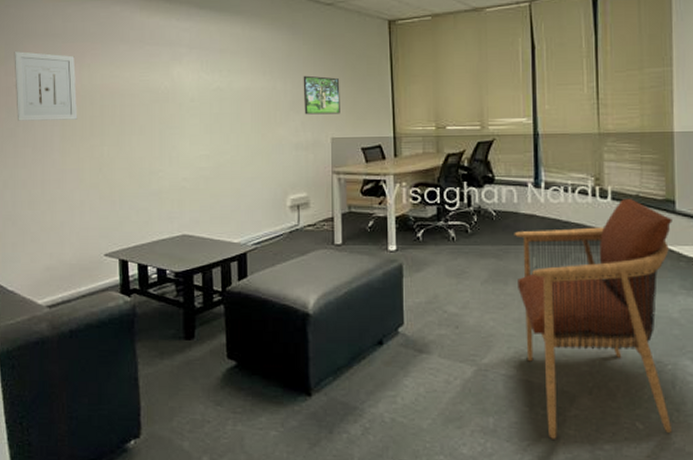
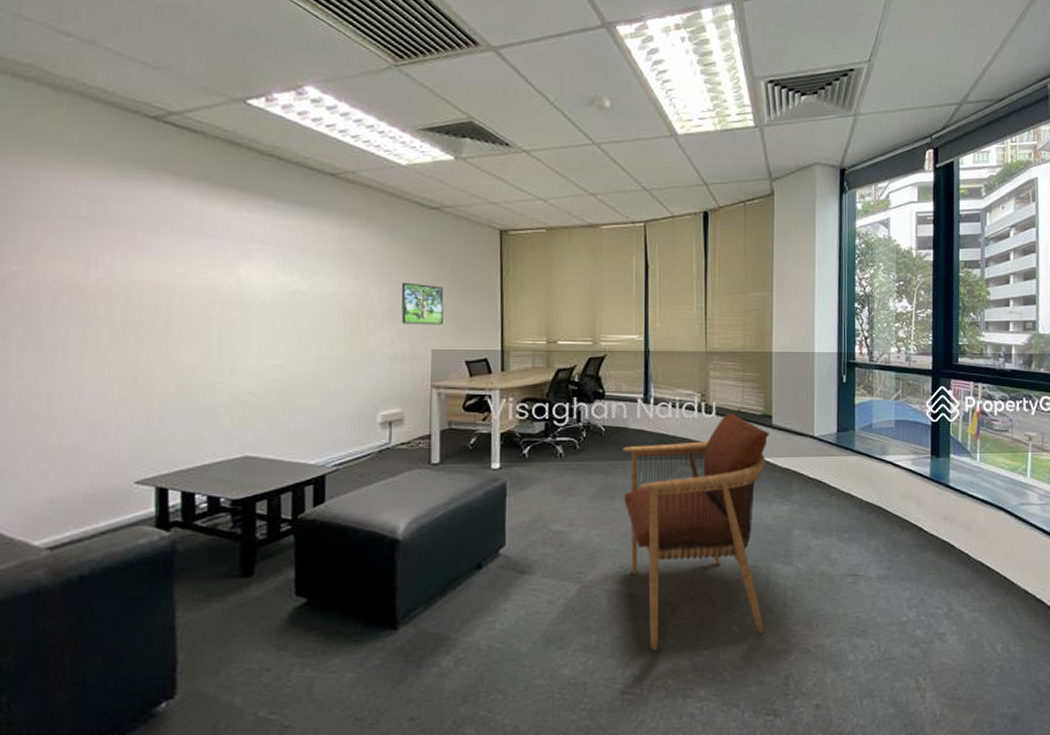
wall art: present [14,51,78,121] -> none [13,234,106,320]

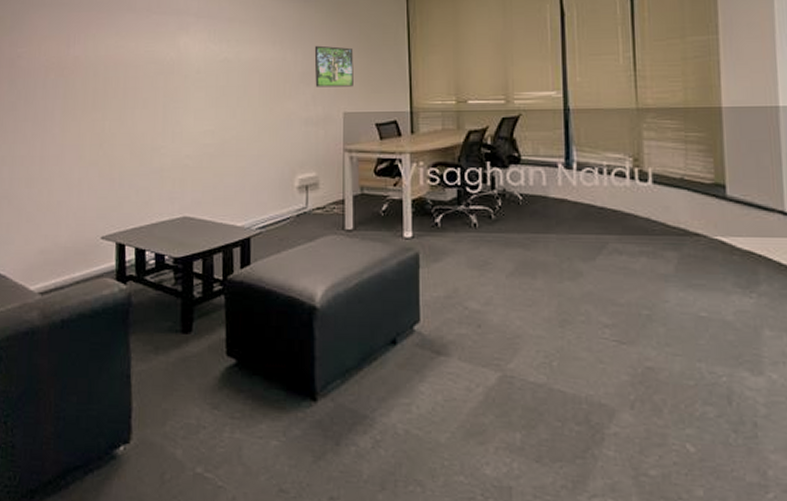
armchair: present [622,413,769,651] -> none [542,181,730,461]

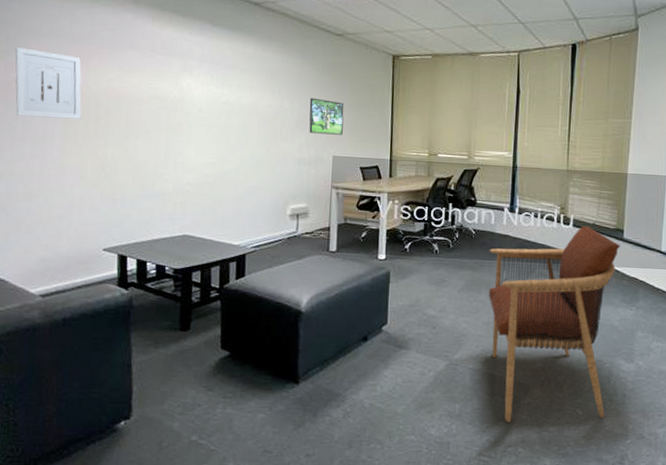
wall art: none [19,21,81,94] -> present [15,47,82,119]
armchair: none [542,181,730,461] -> present [489,225,620,422]

